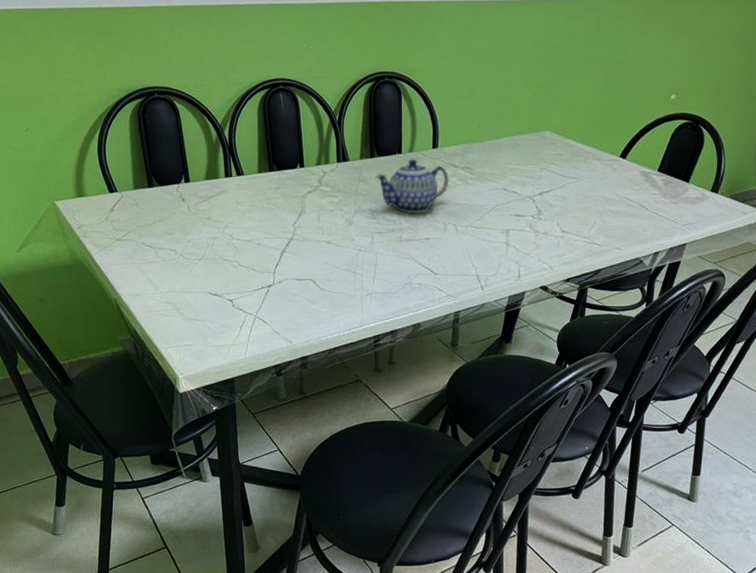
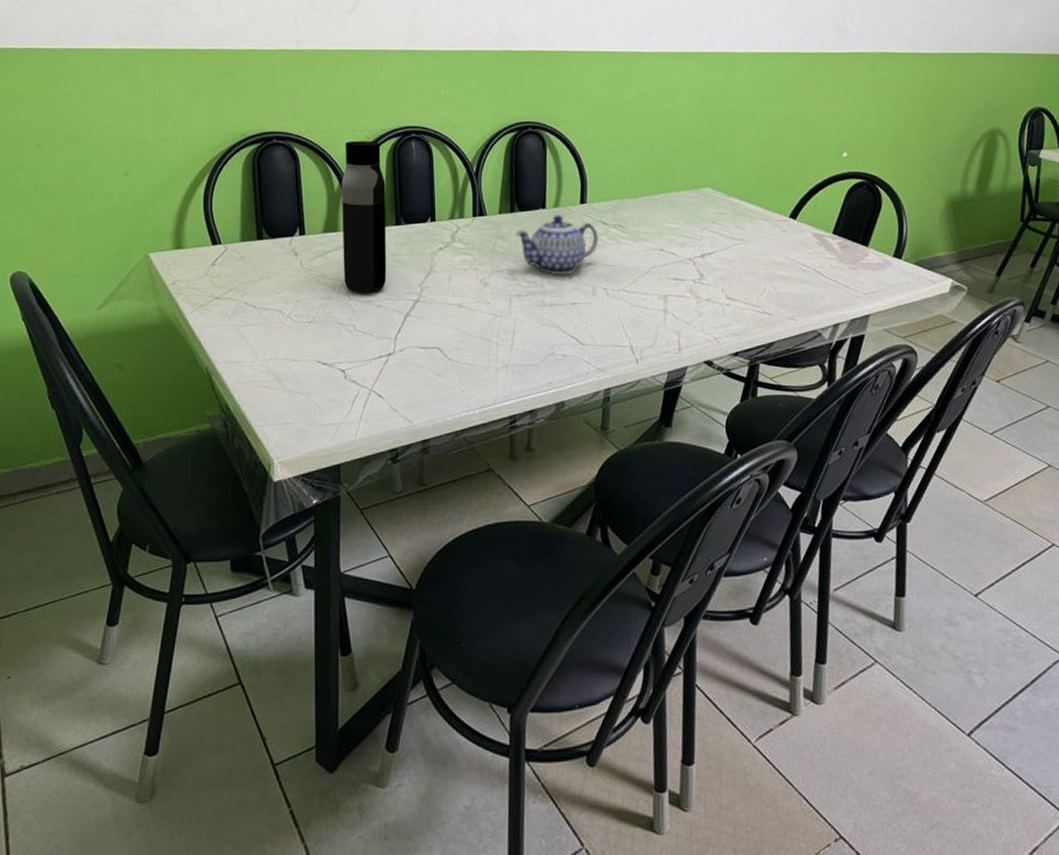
water bottle: none [218,93,264,234] -> present [341,141,387,294]

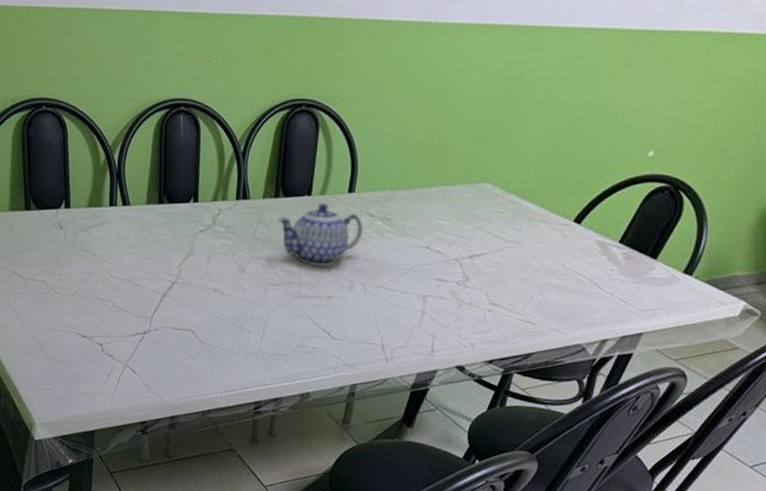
water bottle: present [341,141,387,294] -> none [105,112,151,272]

